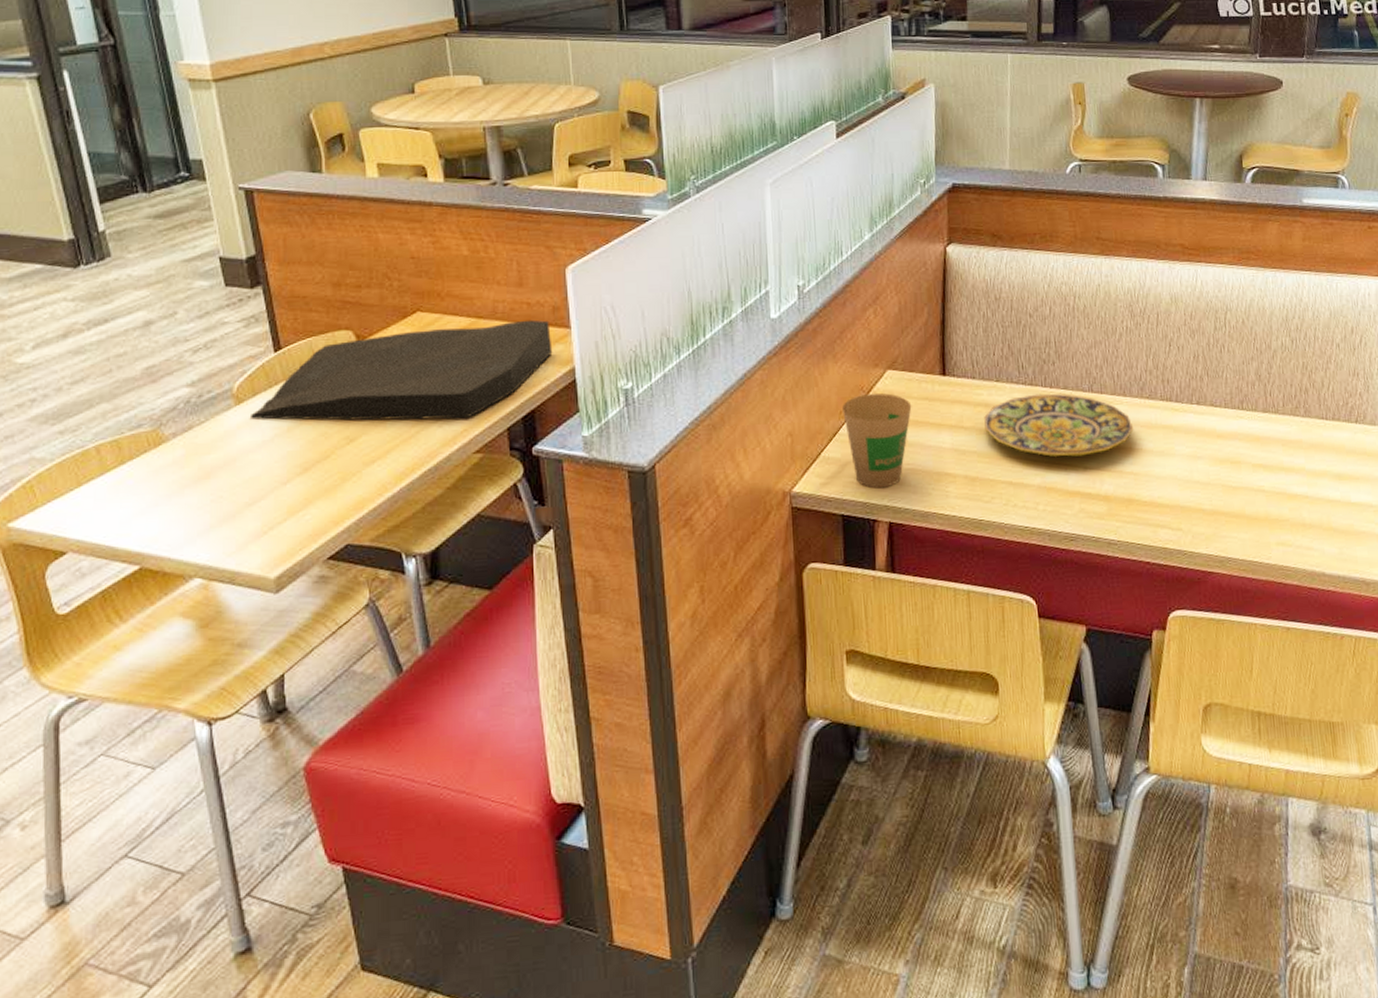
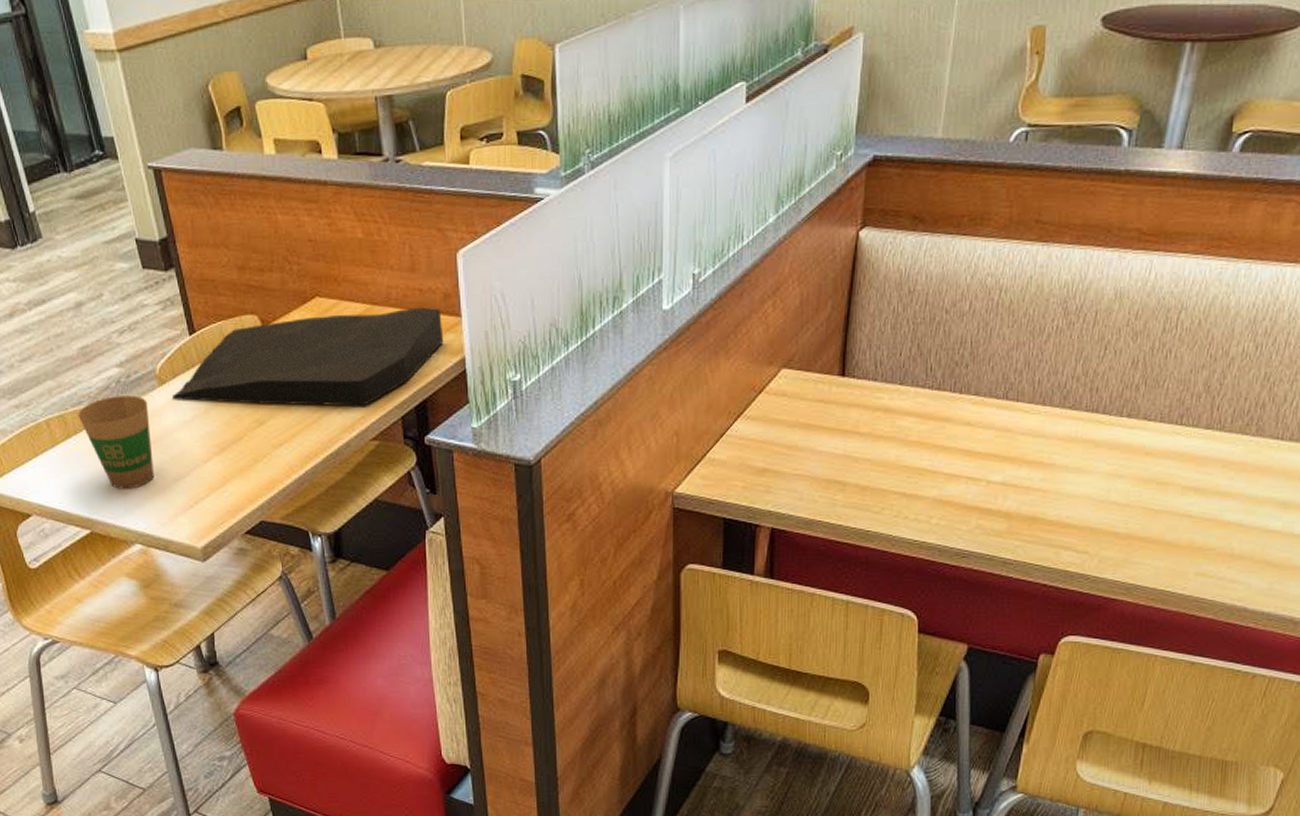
paper cup: none [135,416,223,518] -> present [77,395,154,489]
paper cup: present [842,393,912,489] -> none [732,394,805,493]
plate: present [984,393,1134,457] -> none [882,399,1049,469]

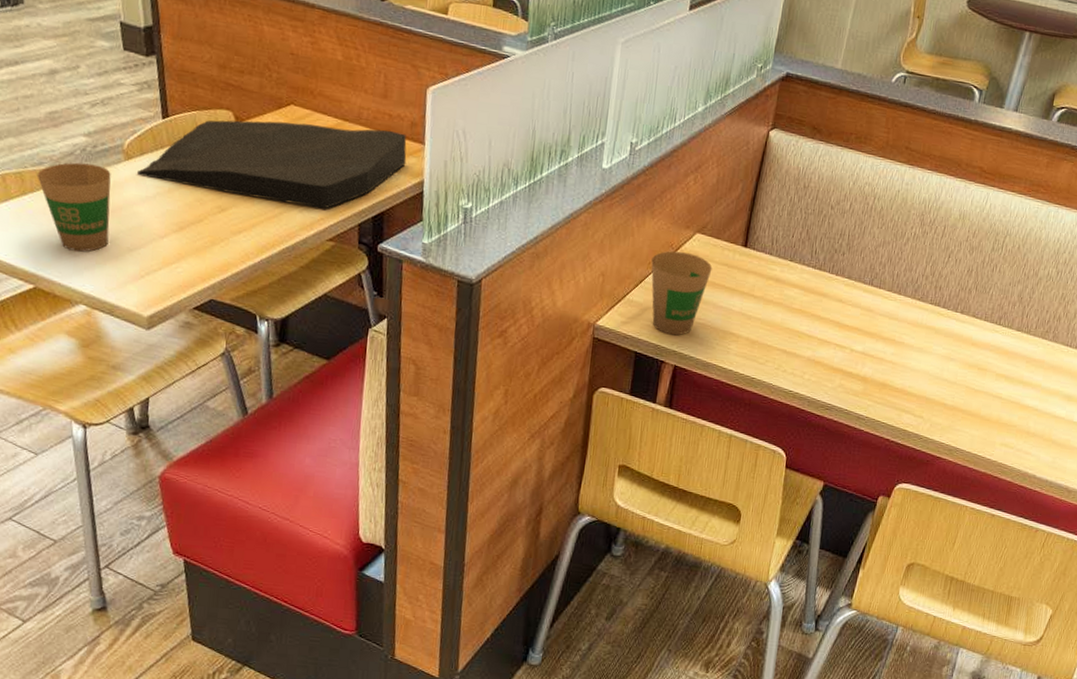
paper cup: none [732,394,805,493] -> present [651,251,713,336]

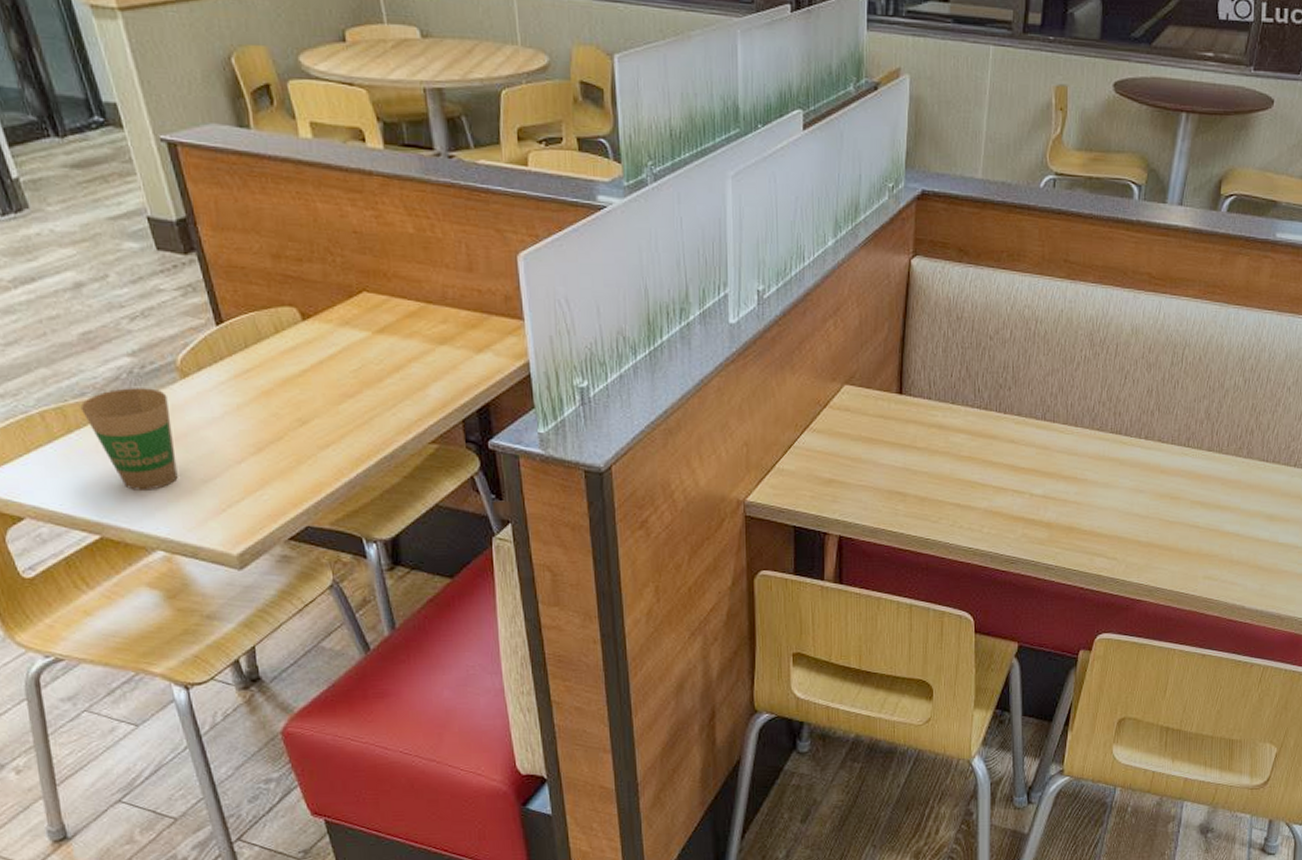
tray: present [137,120,407,209] -> none [198,308,506,408]
paper cup: present [651,251,713,336] -> none [798,408,867,503]

